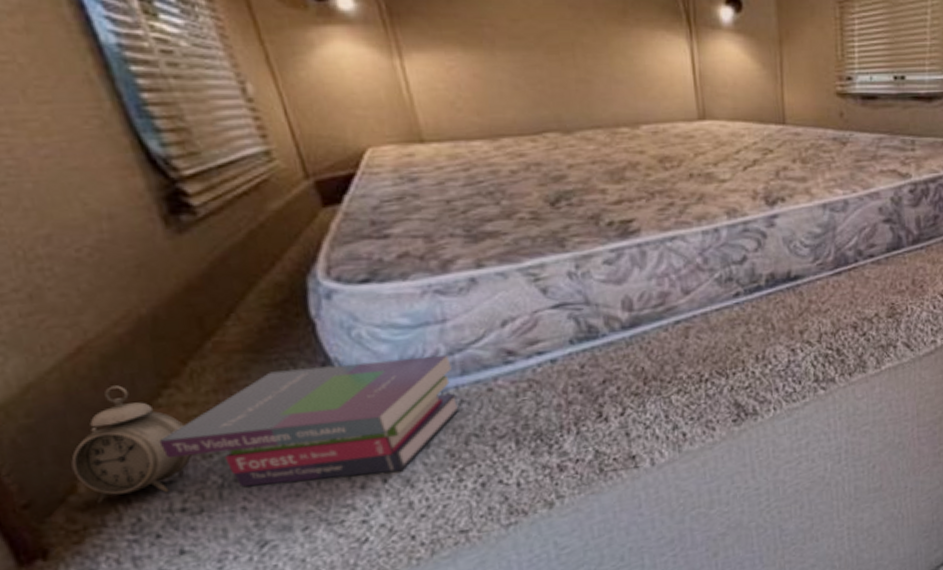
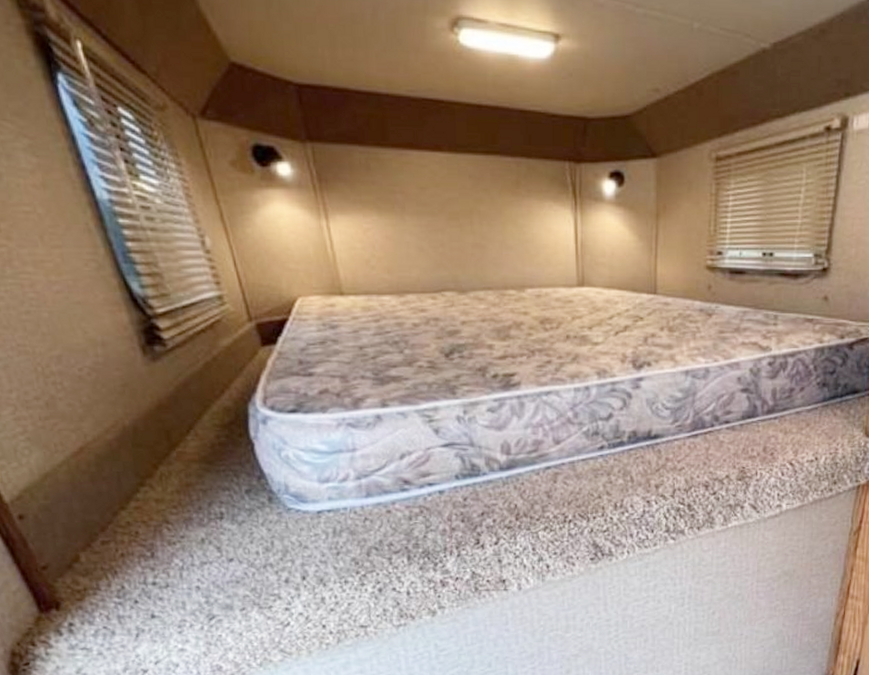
alarm clock: present [71,385,193,504] -> none [75,480,162,571]
books: present [159,354,461,488] -> none [137,478,365,572]

